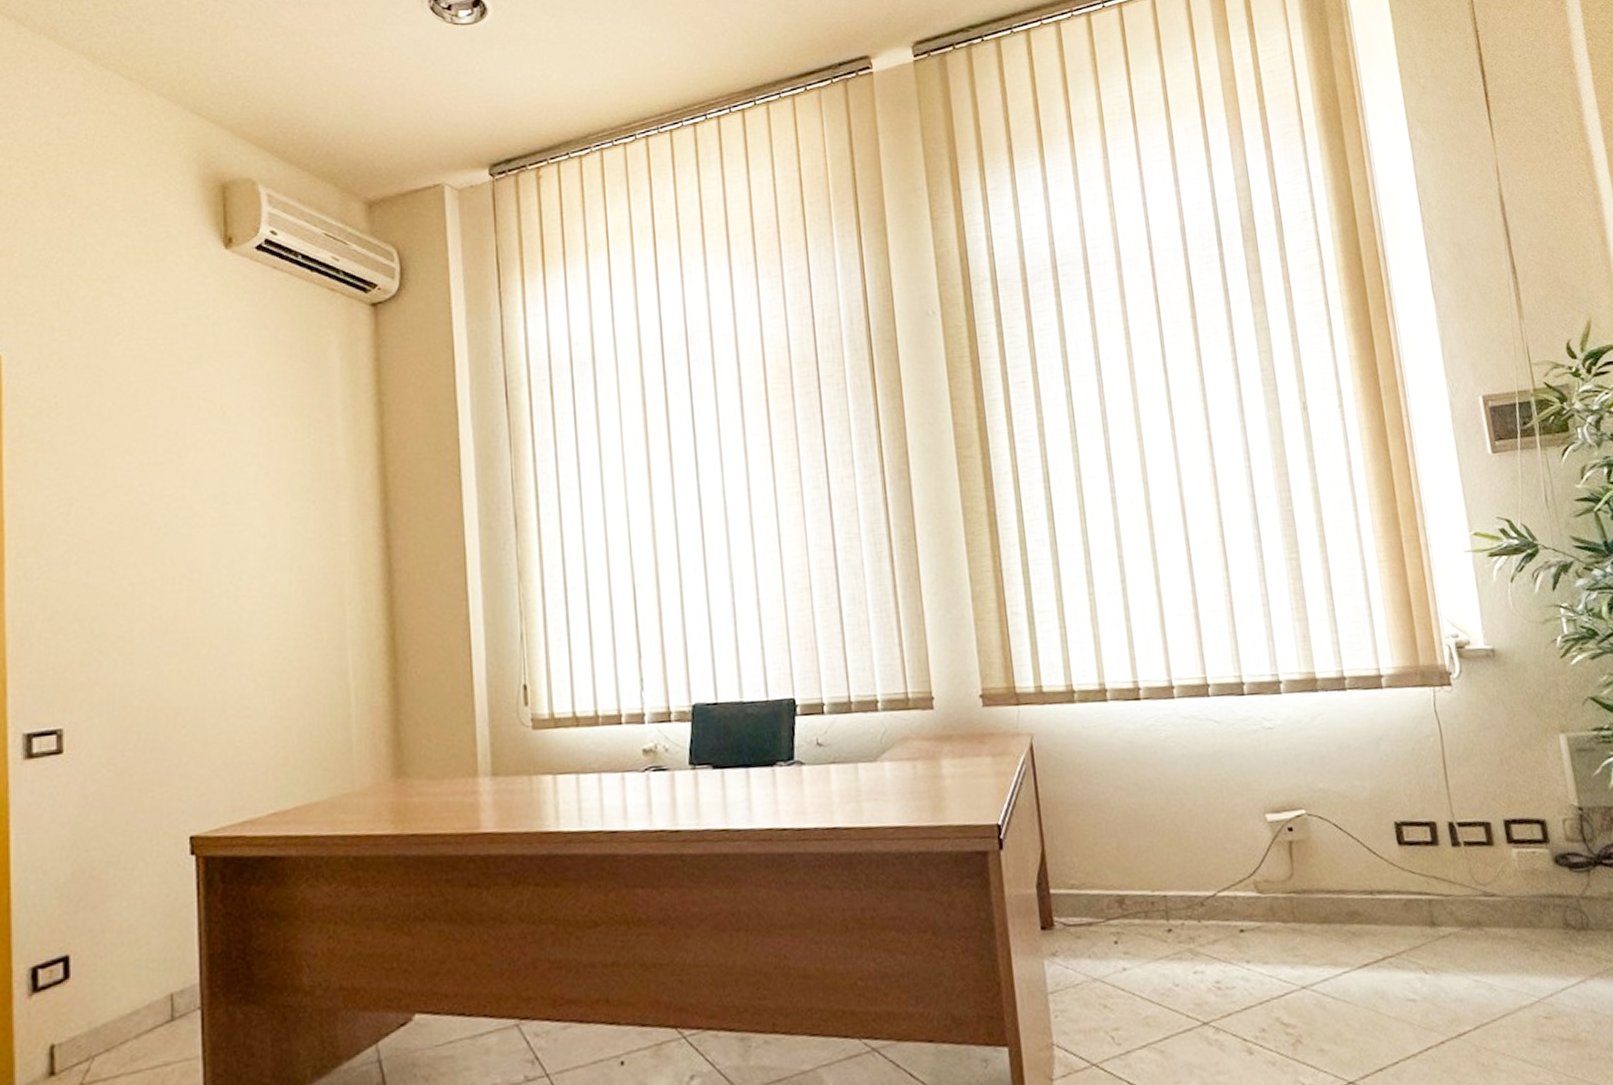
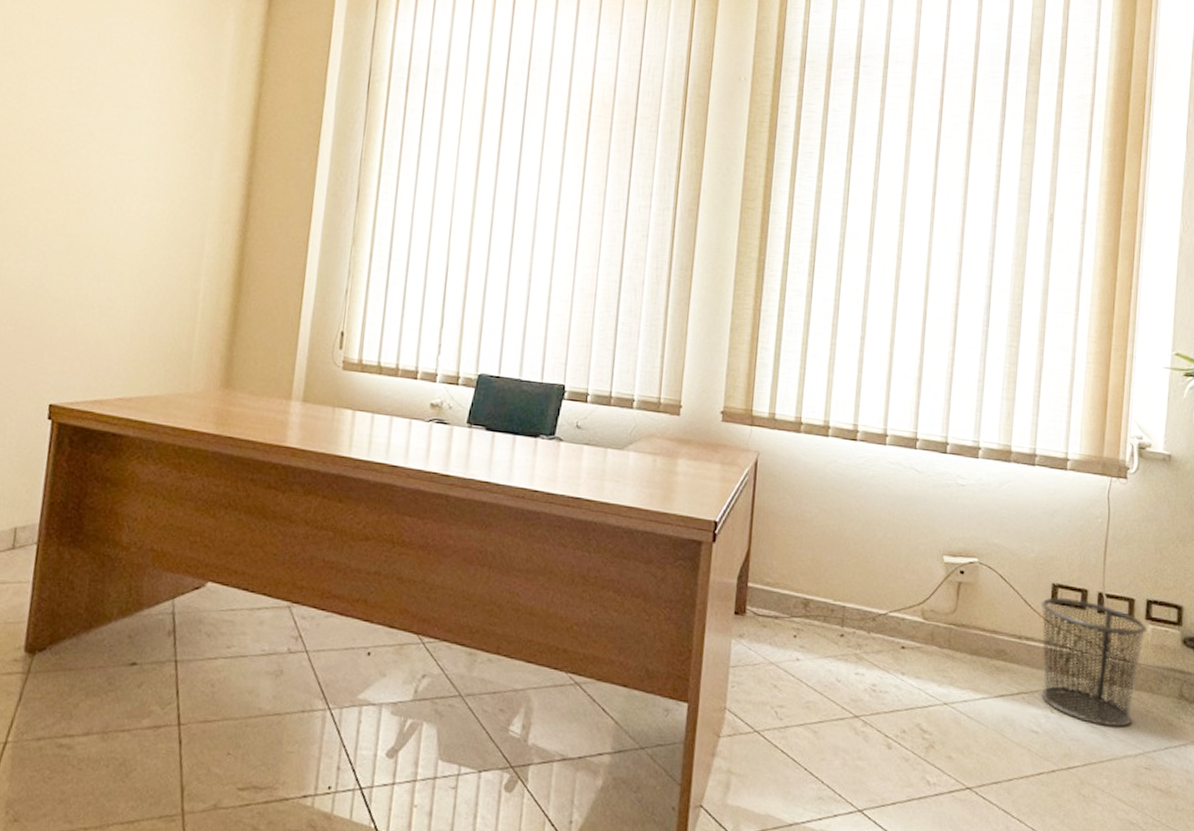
waste bin: none [1386,835,1519,978] -> present [1040,597,1147,728]

